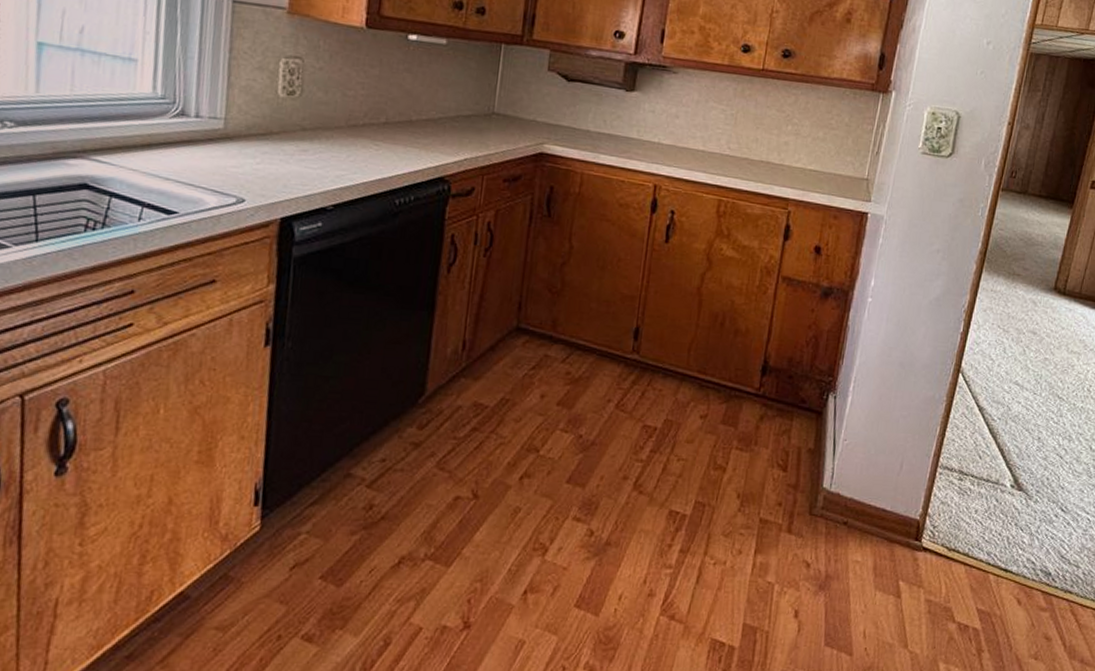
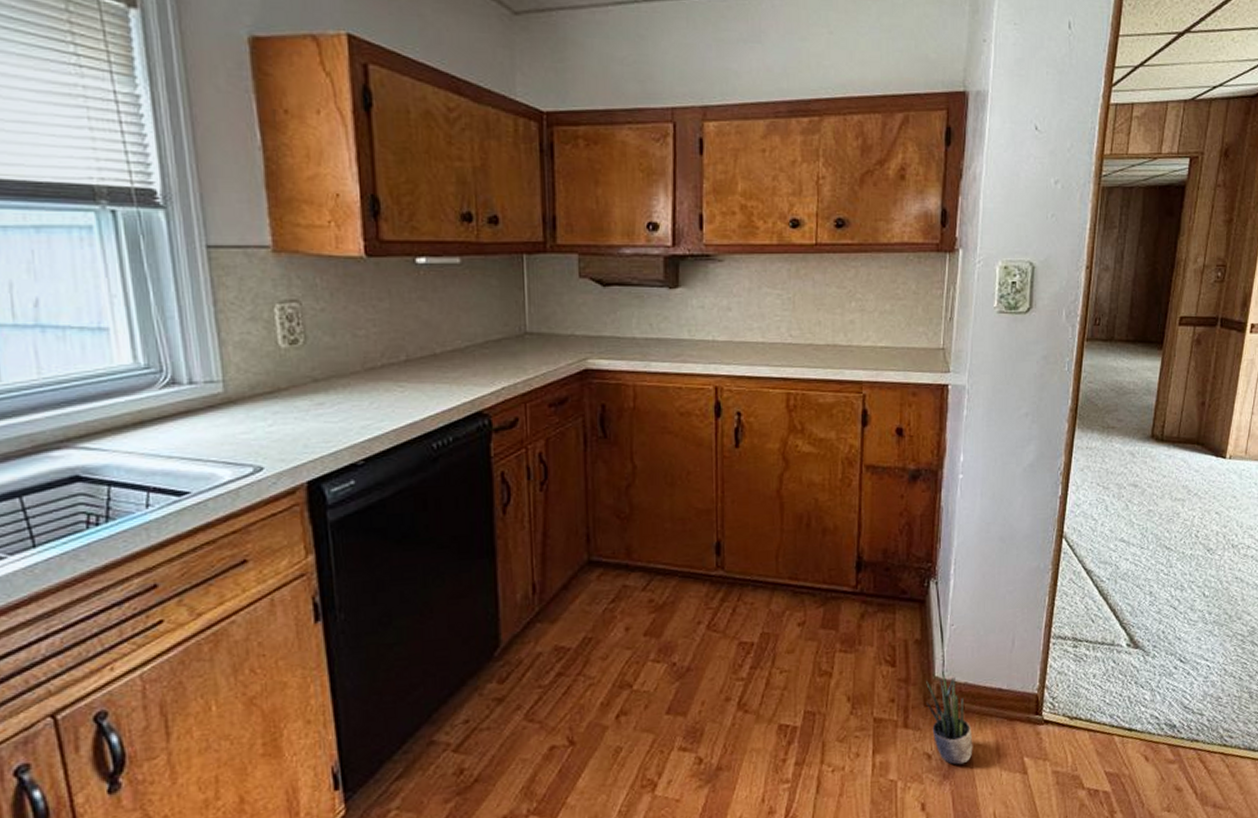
potted plant: none [811,482,852,578] -> present [926,670,973,765]

